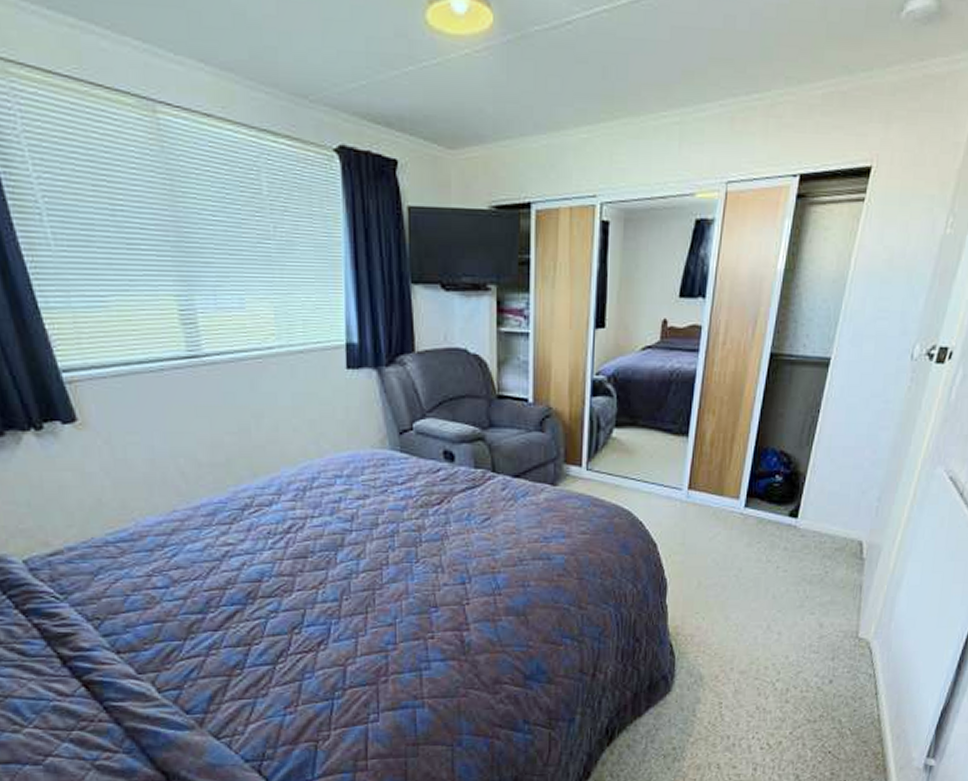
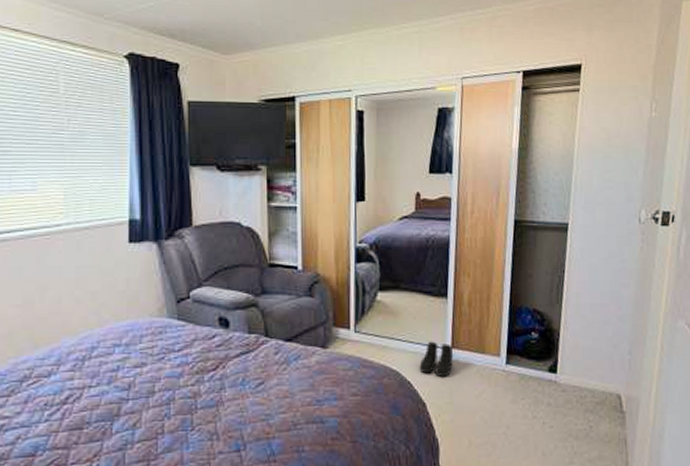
boots: none [652,481,689,517] -> present [419,341,453,376]

